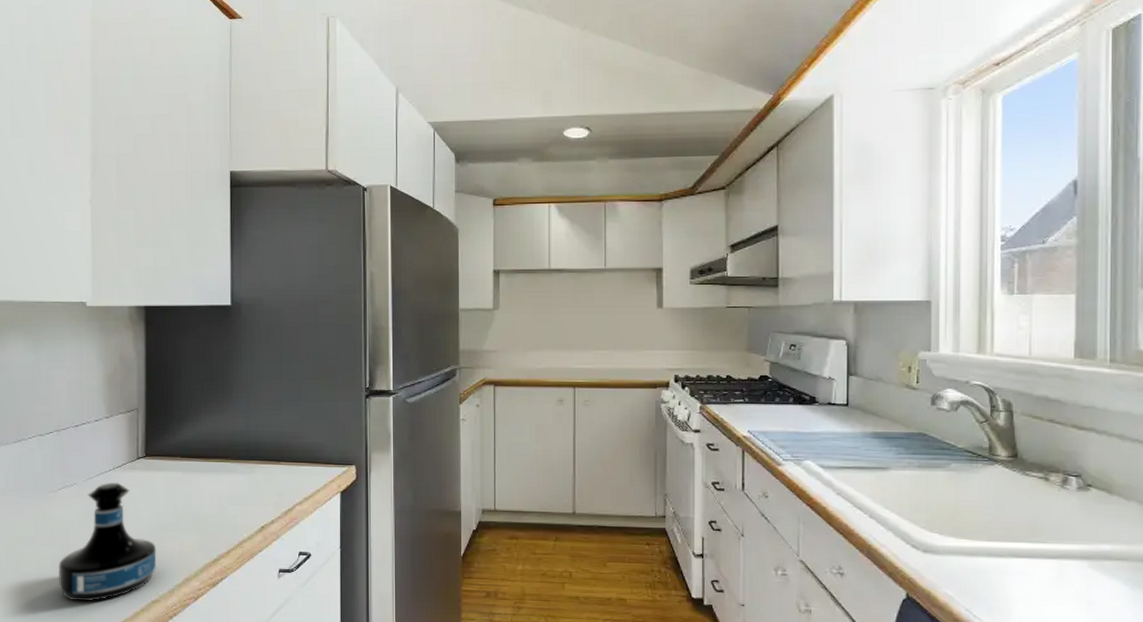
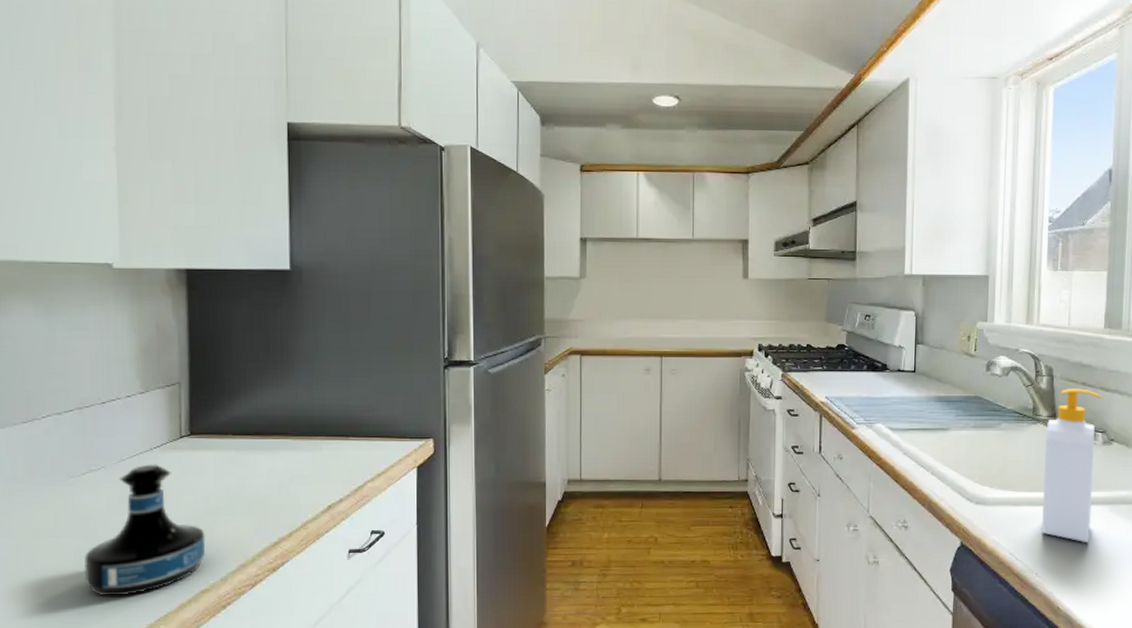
soap bottle: none [1004,426,1074,603] -> present [1042,389,1102,543]

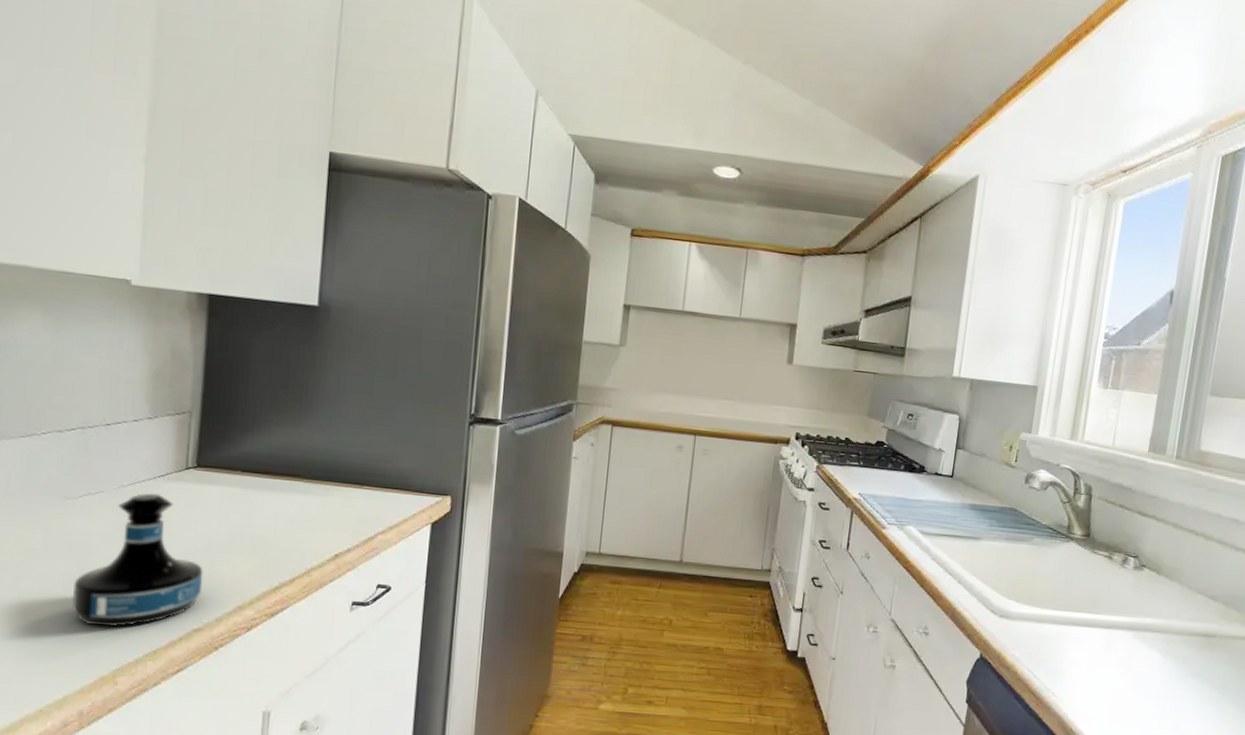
soap bottle: present [1042,389,1102,543] -> none [1063,509,1138,668]

